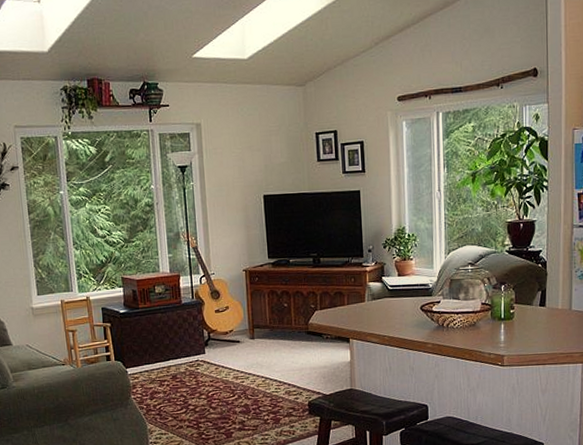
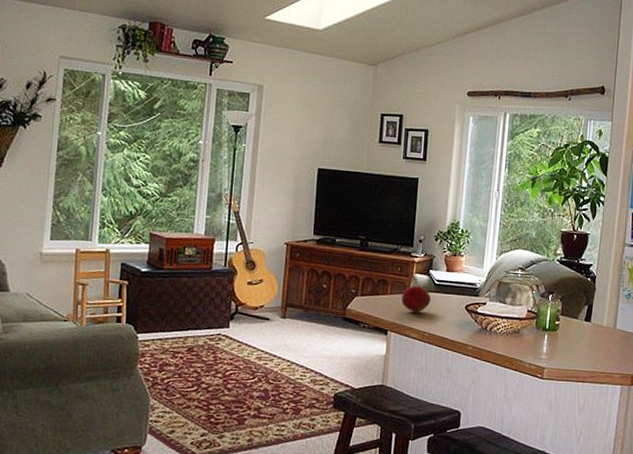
fruit: none [359,293,387,319] -> present [401,285,432,313]

